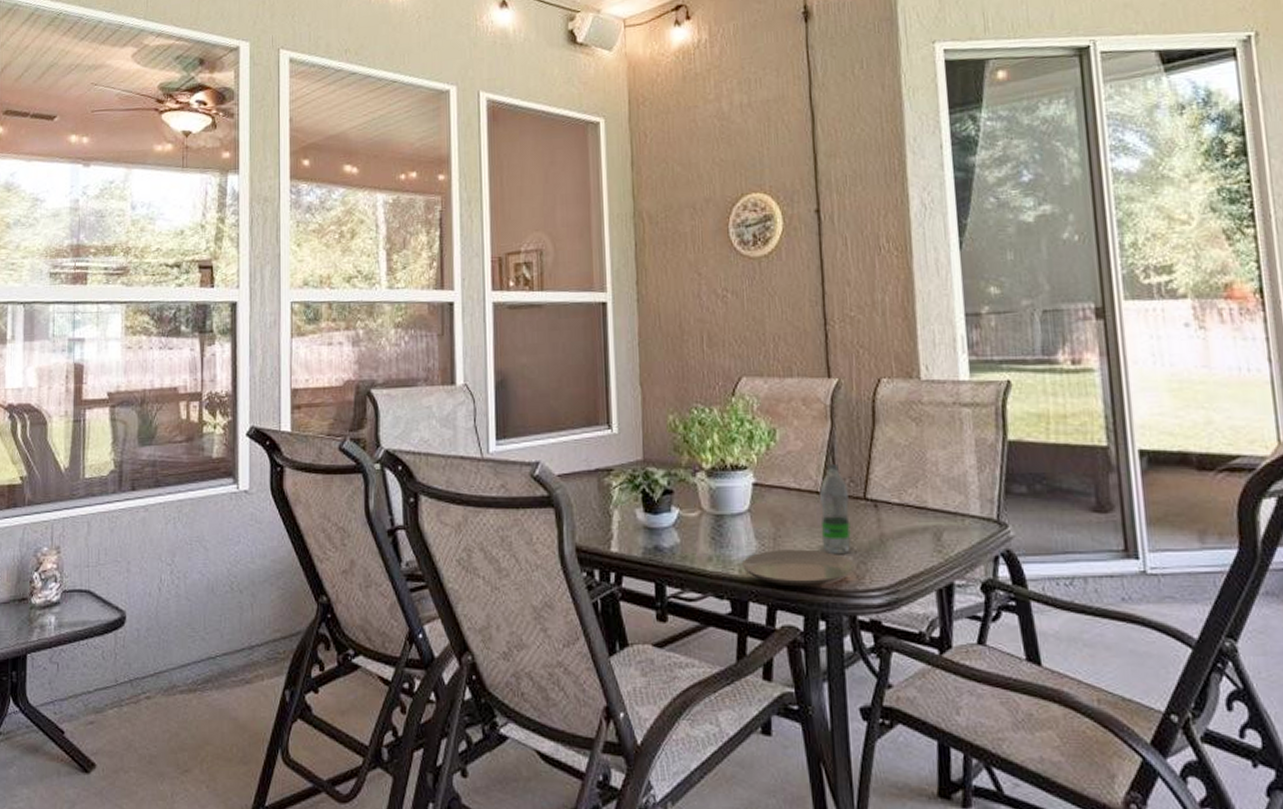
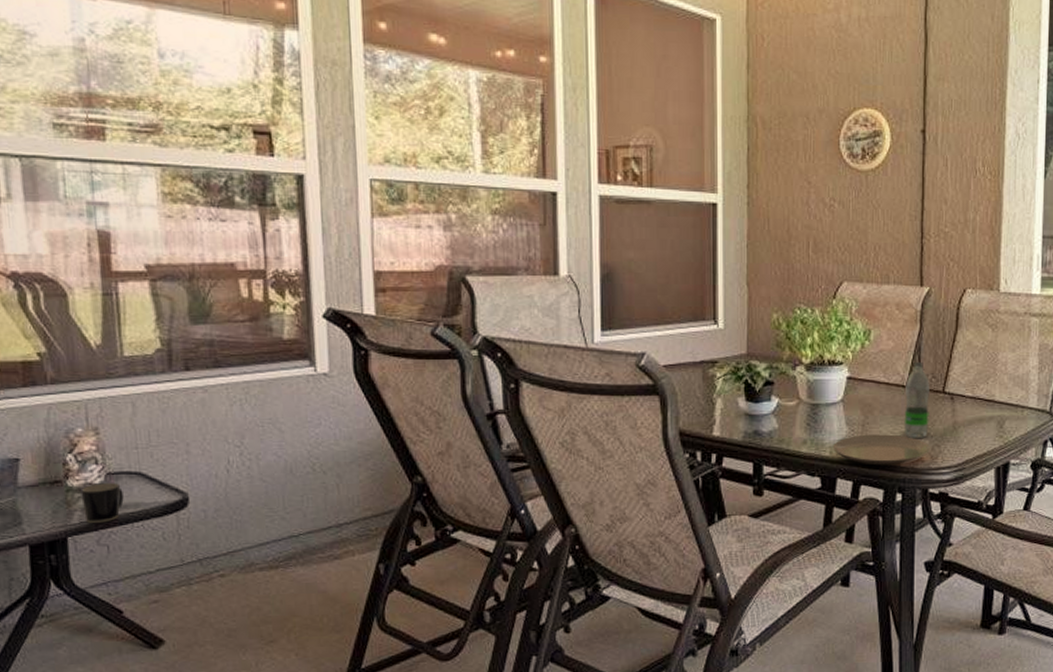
mug: none [41,601,74,642] -> present [80,483,124,524]

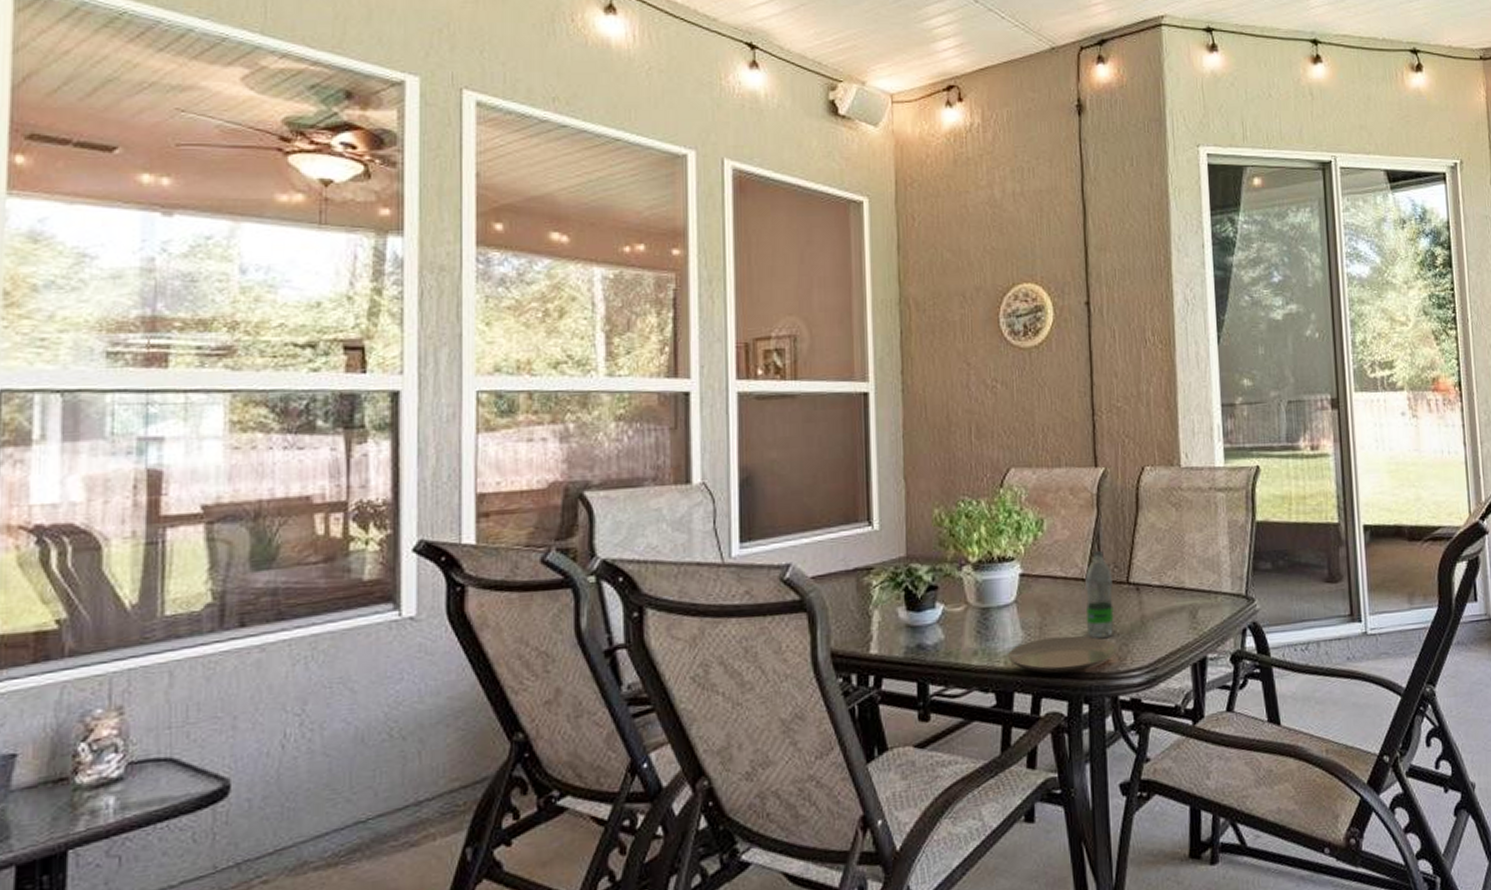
mug: present [80,483,124,524] -> none [91,774,147,830]

